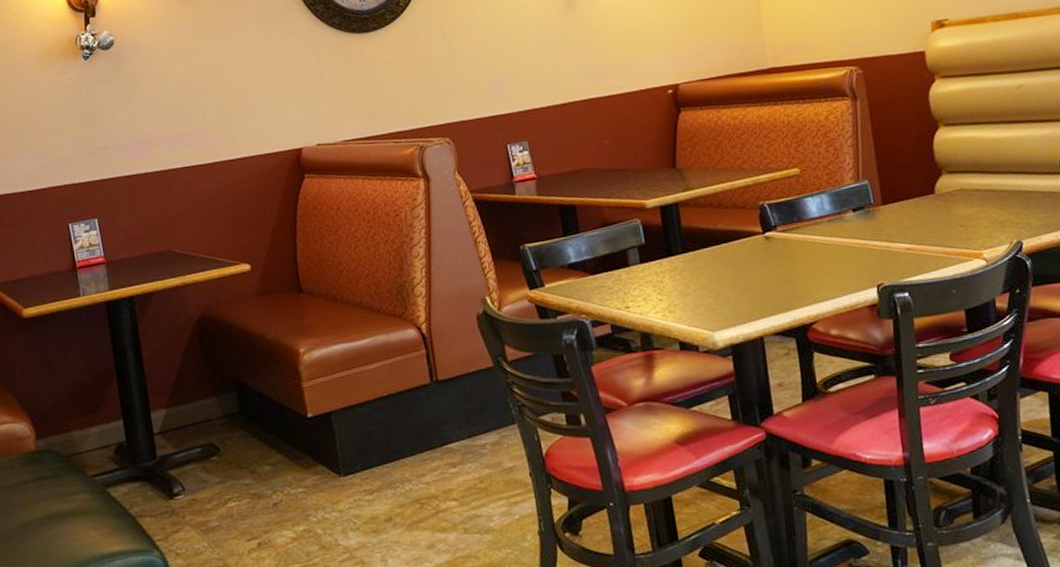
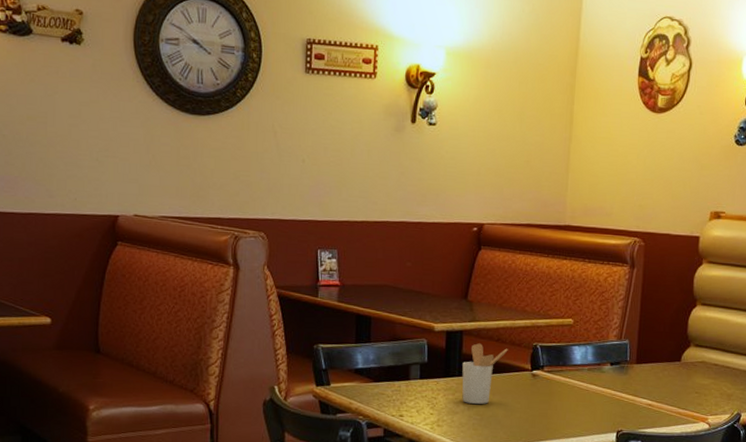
utensil holder: none [684,213,732,282] -> present [462,343,508,404]

